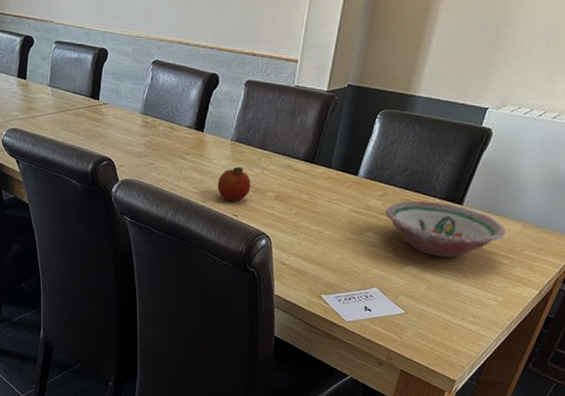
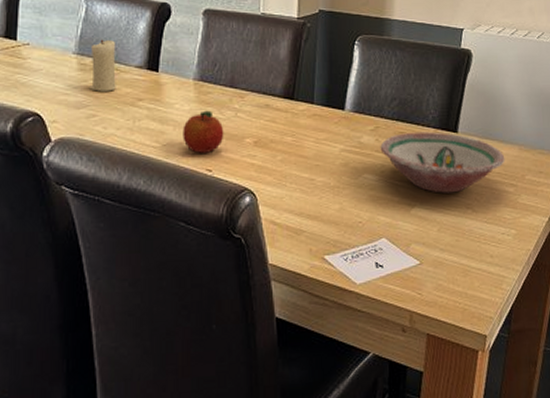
candle: none [149,102,172,146] -> present [90,39,116,91]

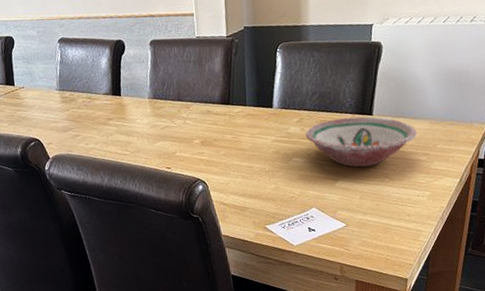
candle: present [90,39,116,91] -> none [68,76,91,117]
fruit: present [183,110,224,153] -> none [144,121,177,156]

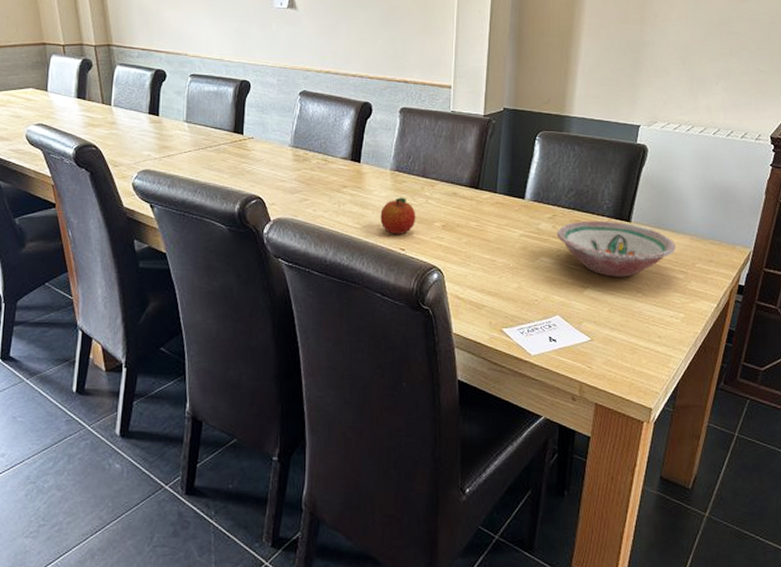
fruit: none [144,121,177,156] -> present [380,197,416,234]

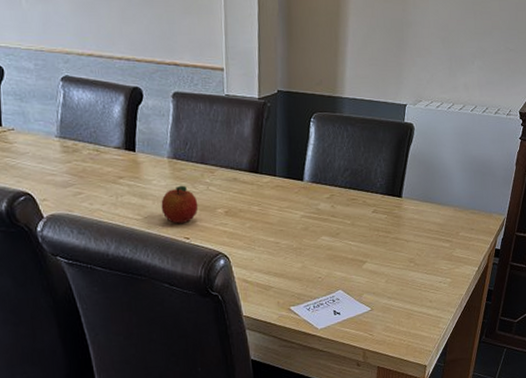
bowl: present [557,220,676,277] -> none [335,197,442,250]

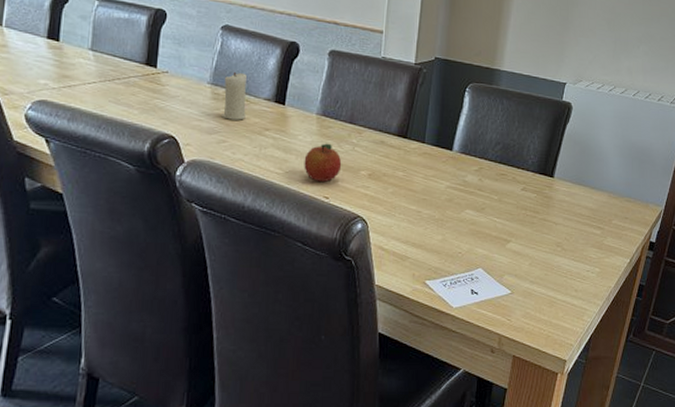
candle: none [71,122,98,171] -> present [221,71,247,120]

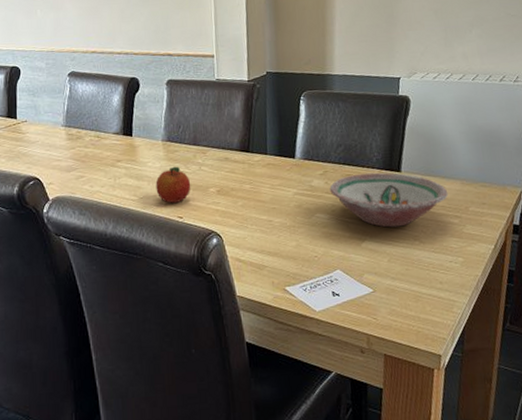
candle: present [221,71,247,120] -> none [75,112,98,157]
bowl: none [482,174,595,232] -> present [329,172,448,228]

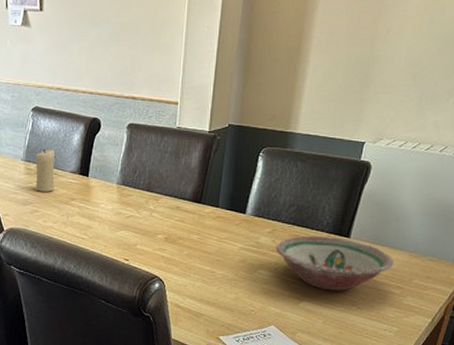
candle: none [75,112,98,157] -> present [34,148,55,192]
fruit: present [155,166,191,203] -> none [106,210,140,245]

